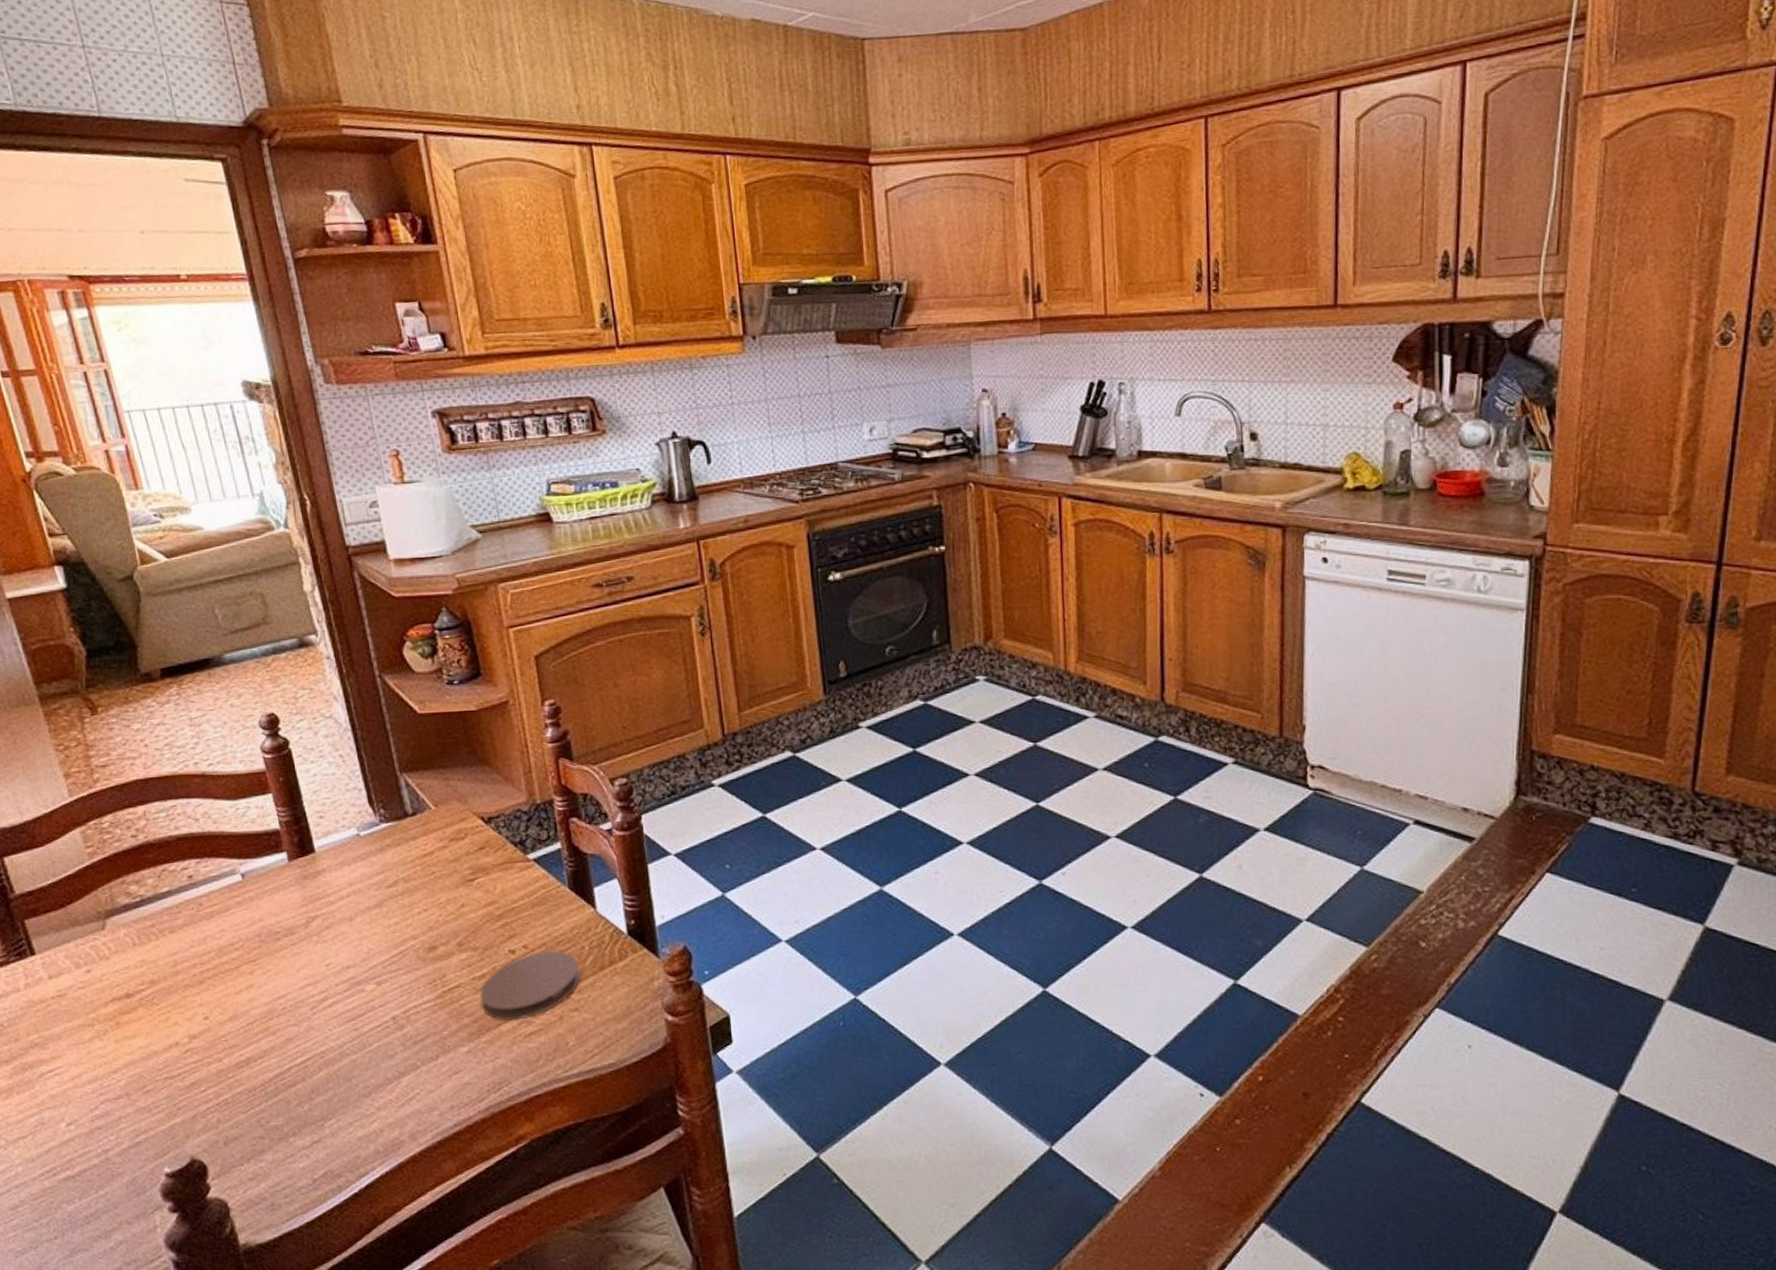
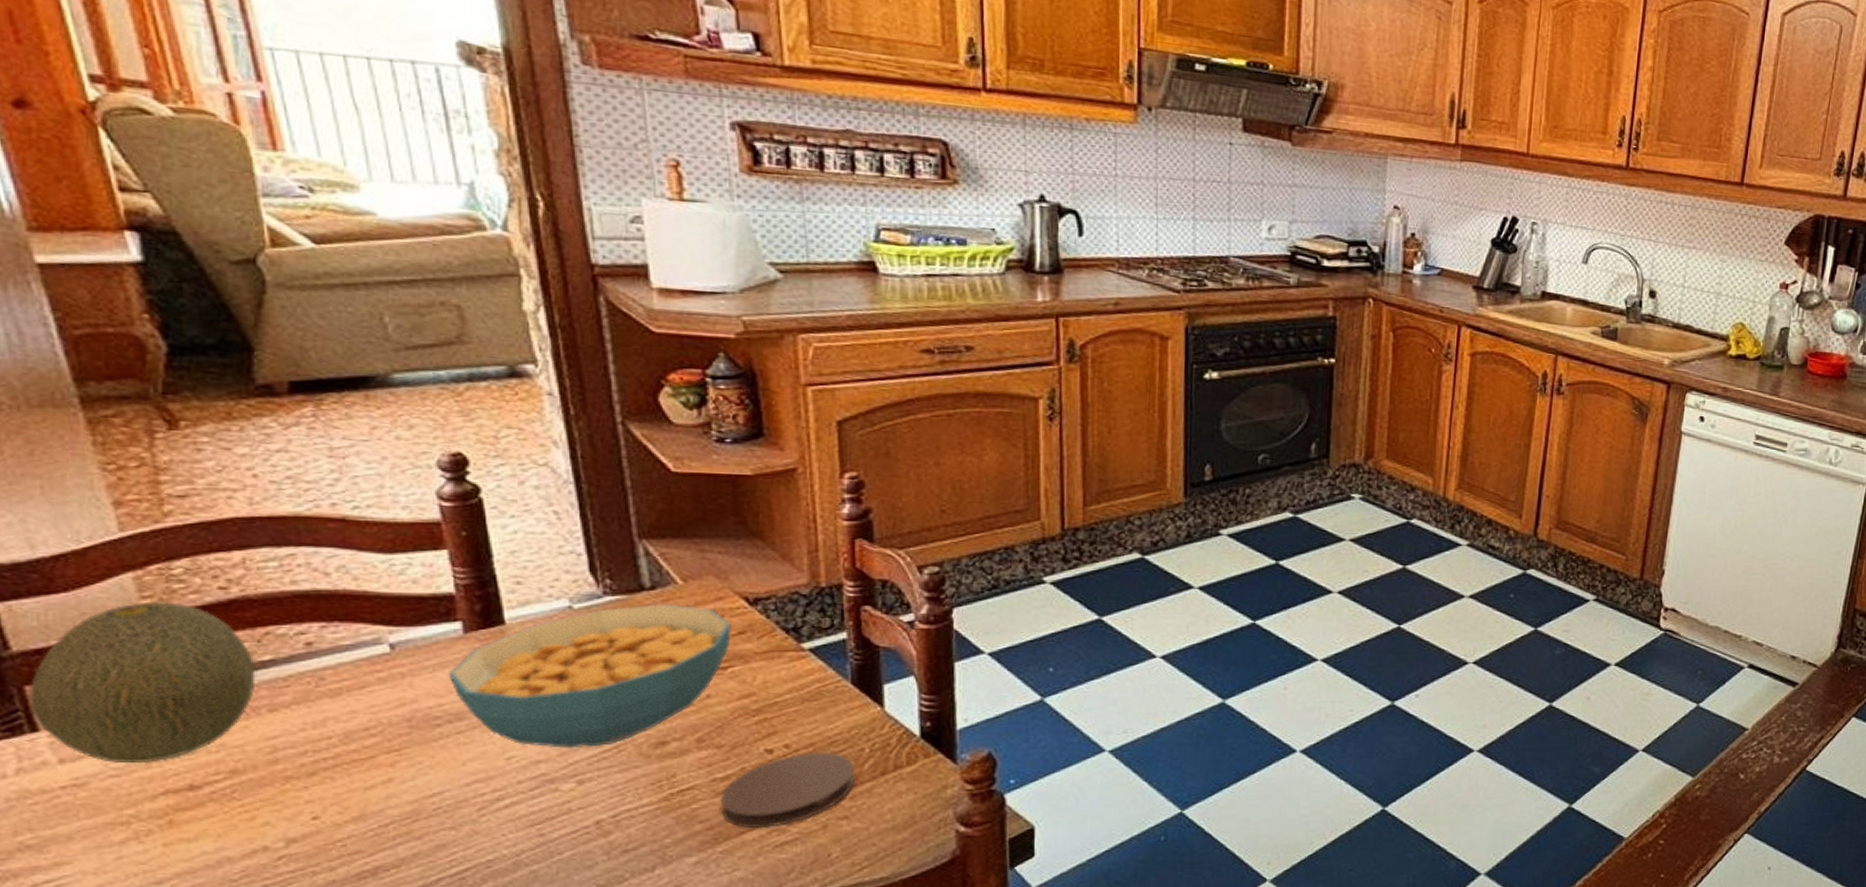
fruit: none [28,849,160,978] -> present [29,601,256,764]
cereal bowl: none [281,826,474,955] -> present [448,603,731,748]

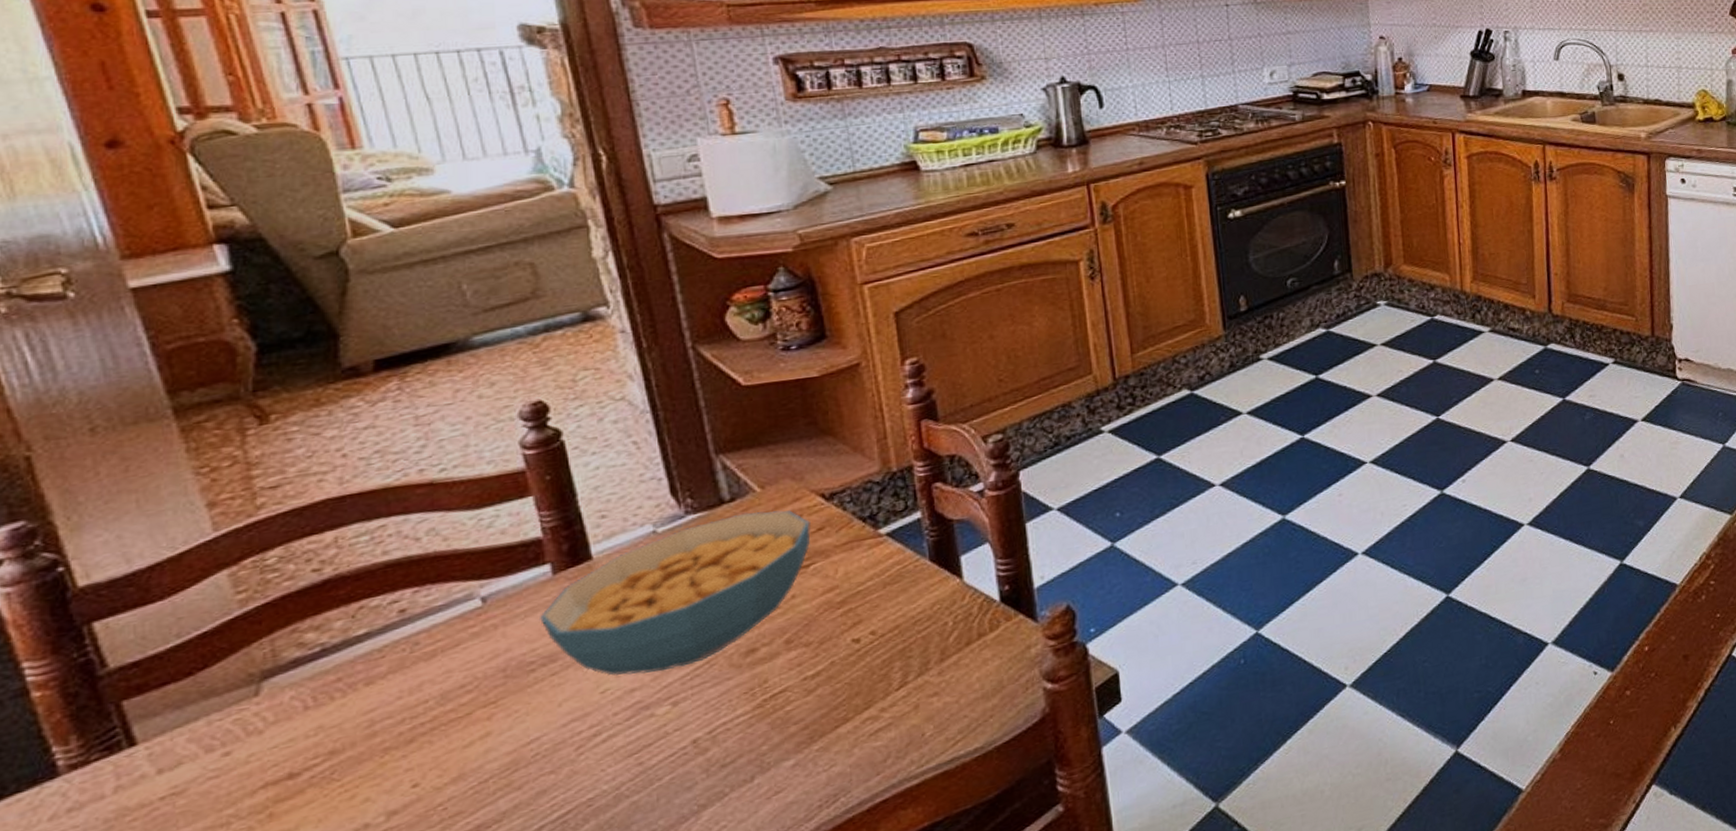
fruit: present [29,601,256,764] -> none [126,592,352,764]
coaster: present [720,751,854,829] -> none [812,631,941,722]

